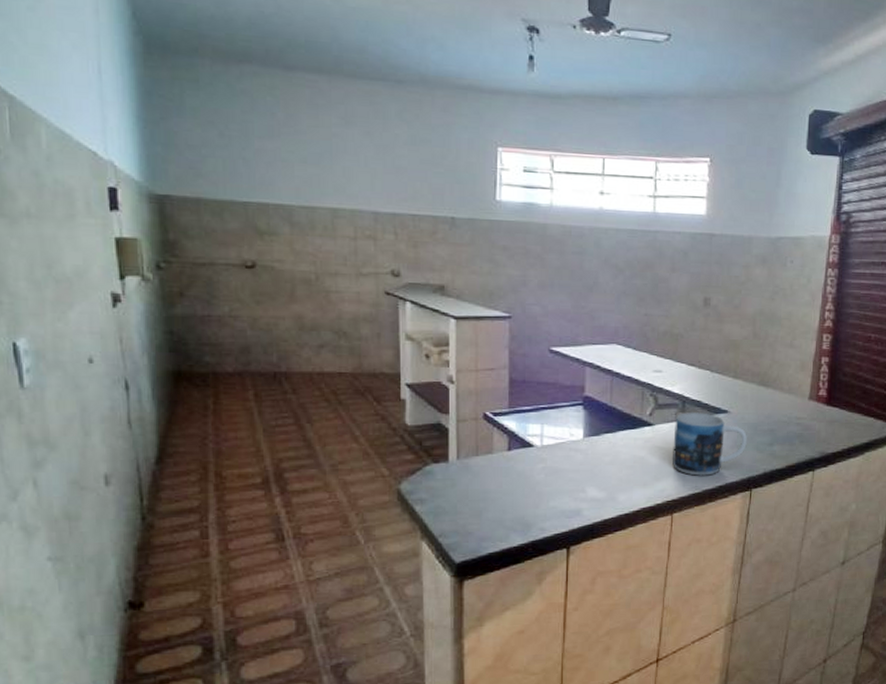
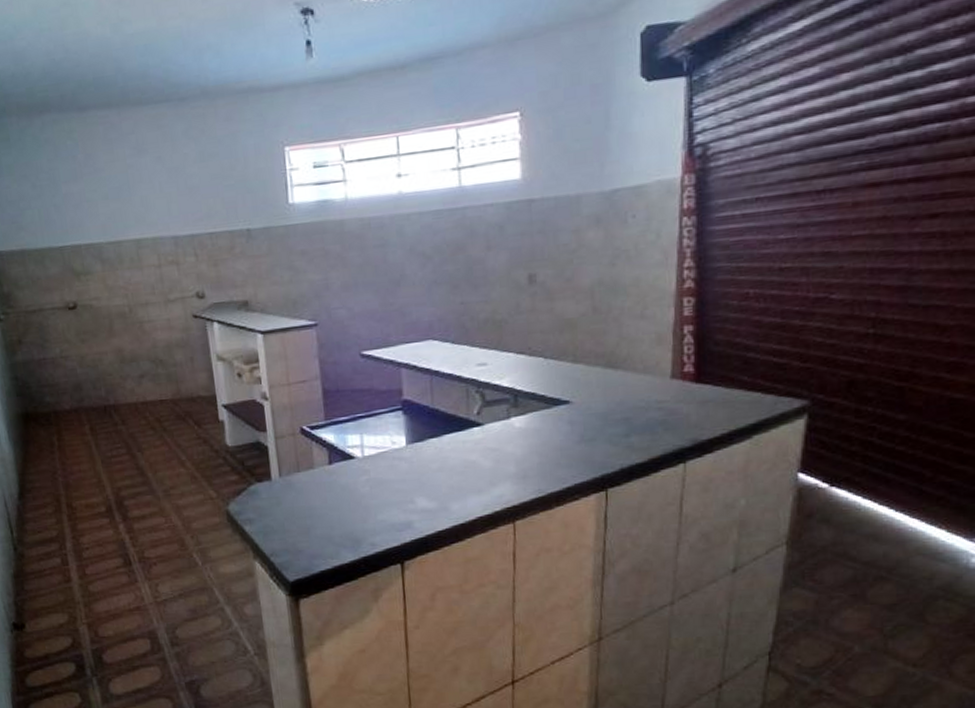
mug: present [673,411,747,476] -> none [507,405,597,478]

